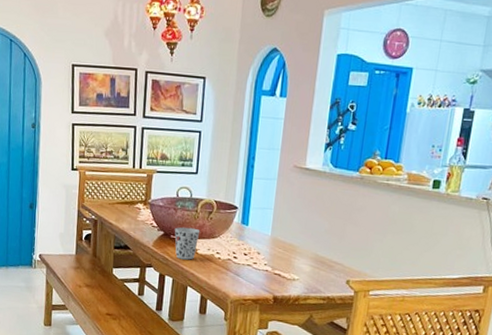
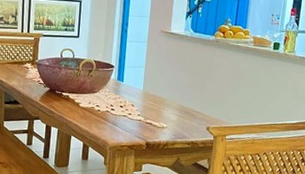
cup: present [174,227,200,260] -> none [59,83,82,113]

